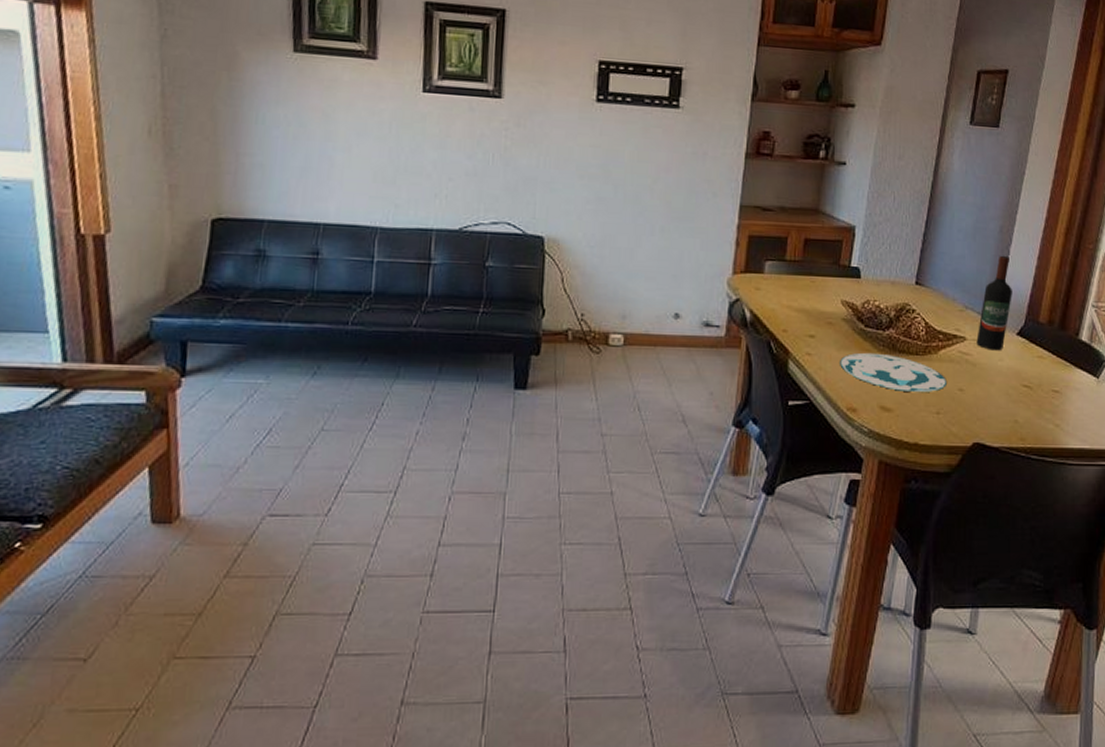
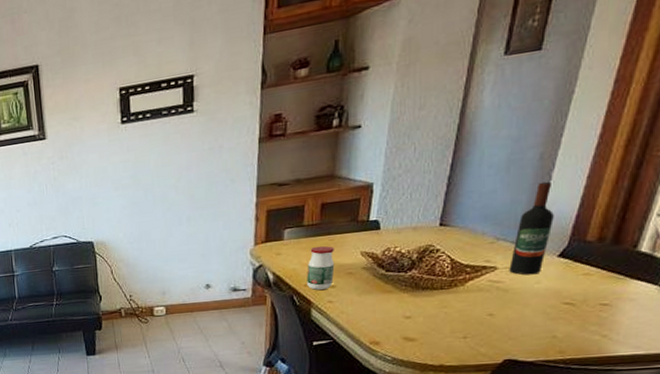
jar: none [786,286,815,339] -> present [307,245,335,291]
plate: present [840,352,946,393] -> none [361,292,474,323]

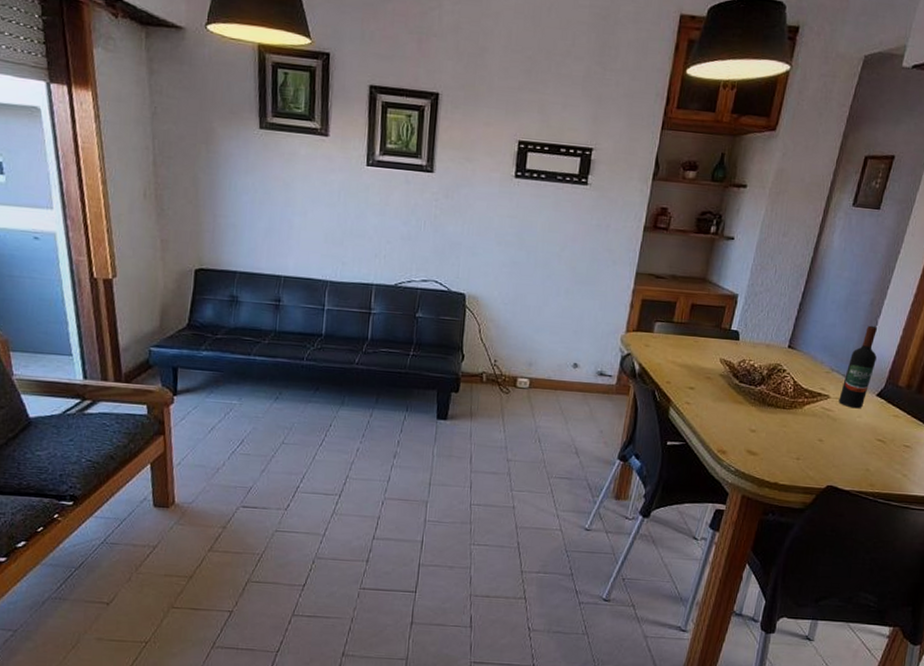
jar: present [307,245,335,291] -> none [669,345,698,390]

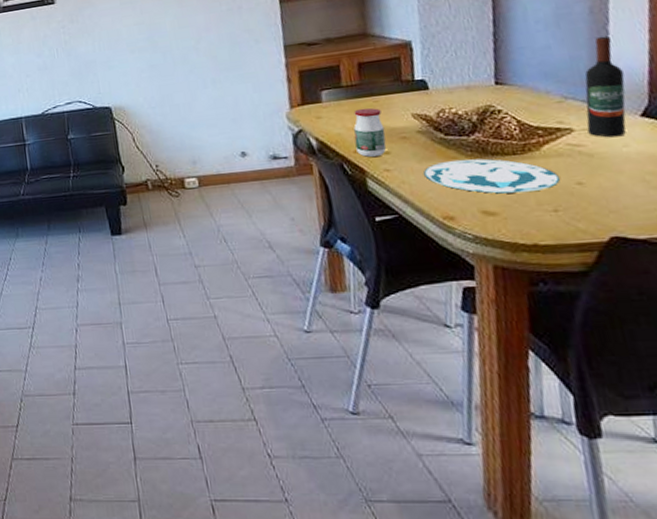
jar: none [669,345,698,390] -> present [353,107,387,158]
plate: none [714,404,808,441] -> present [423,158,560,194]

